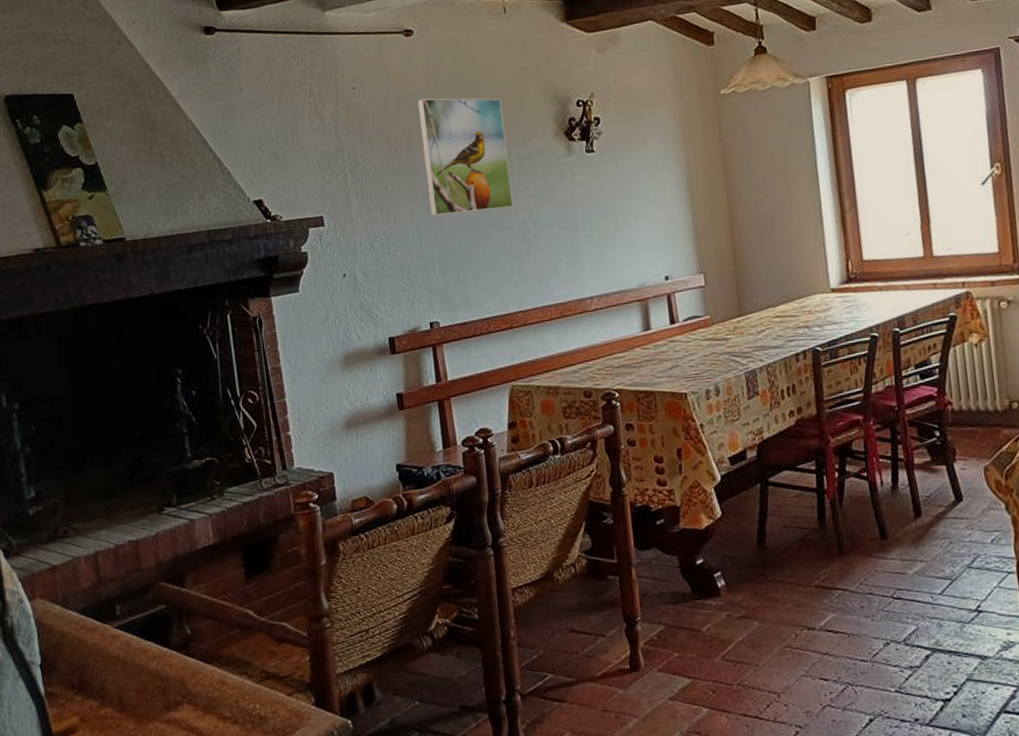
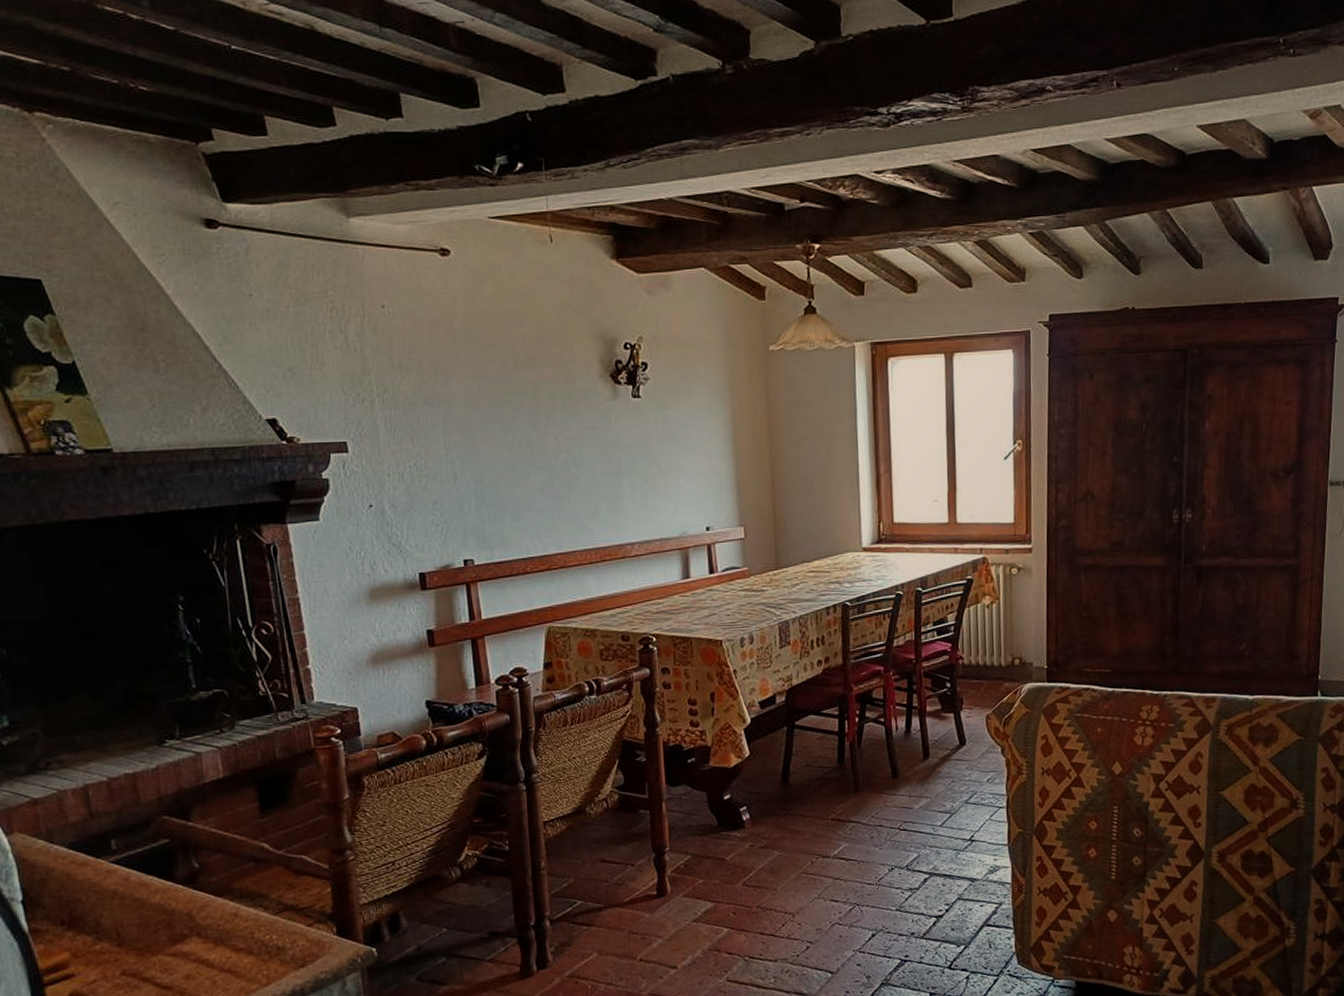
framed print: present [417,98,513,217] -> none [453,325,555,451]

